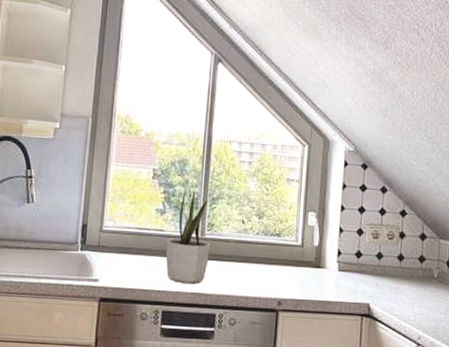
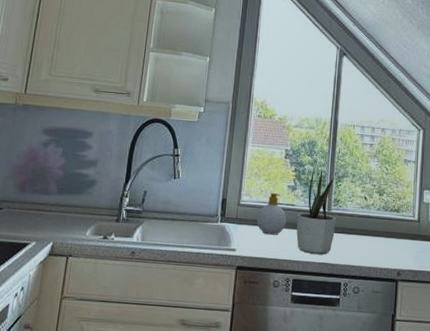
soap bottle: none [121,216,155,264] -> present [256,192,287,235]

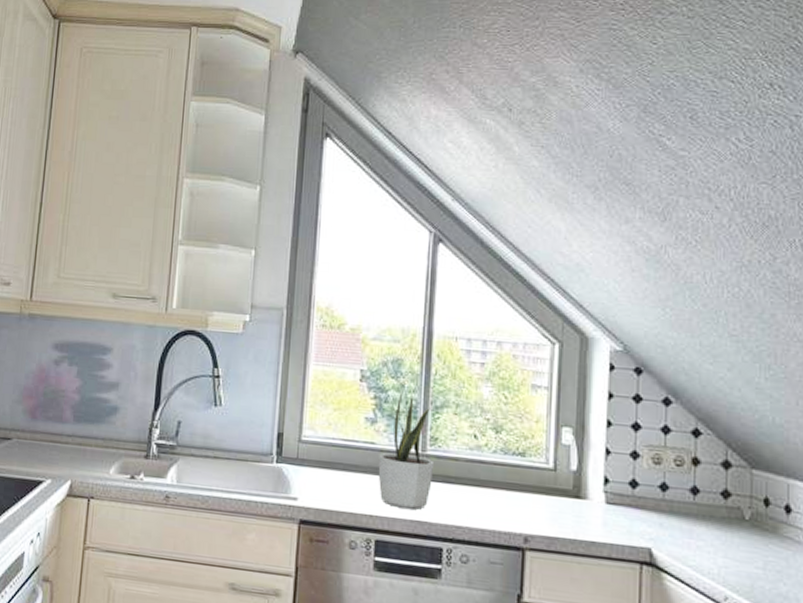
soap bottle: present [256,192,287,235] -> none [323,426,365,482]

